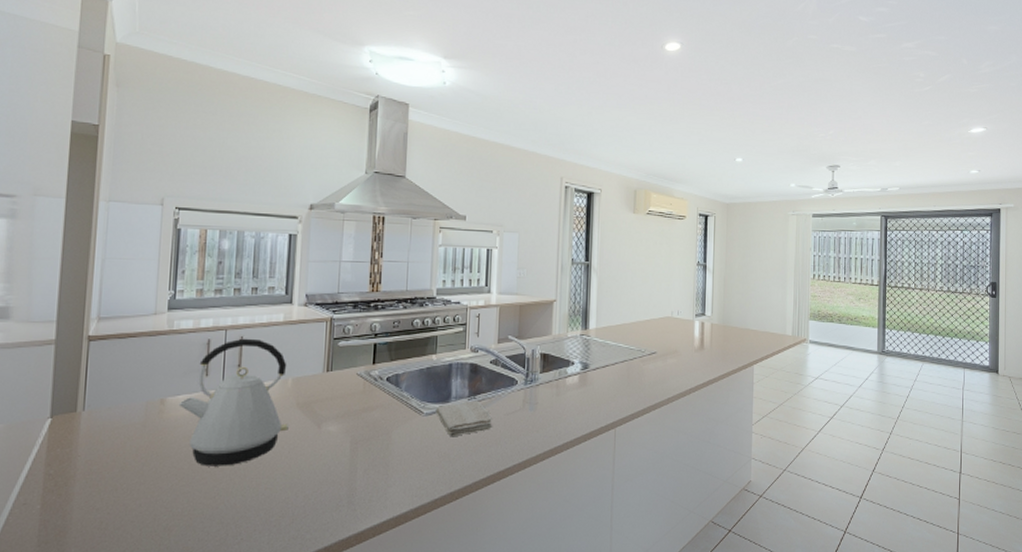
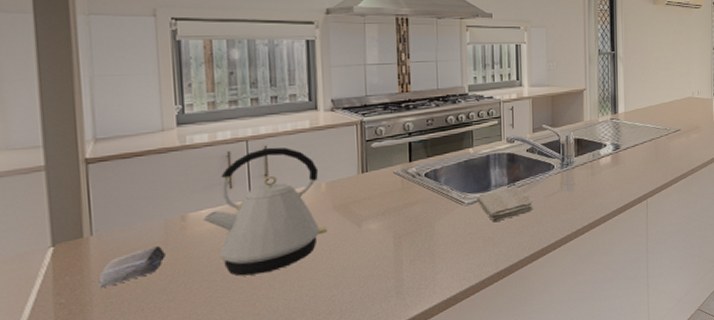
sponge: none [83,427,143,463] -> present [98,246,165,288]

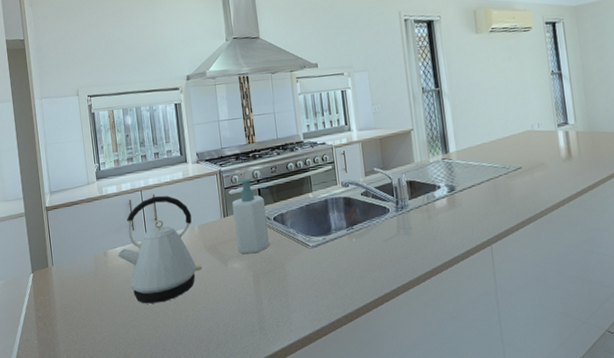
sponge: present [98,246,165,288] -> none [58,276,96,306]
soap bottle: none [374,130,417,214] -> present [232,178,269,255]
washcloth: present [477,187,534,223] -> none [320,230,373,266]

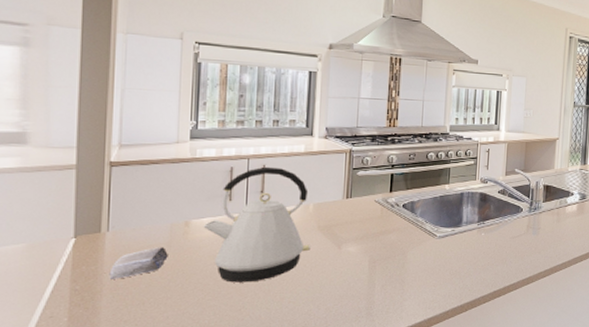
sponge: none [58,276,96,306] -> present [109,247,168,279]
soap bottle: present [232,178,269,255] -> none [357,161,396,239]

